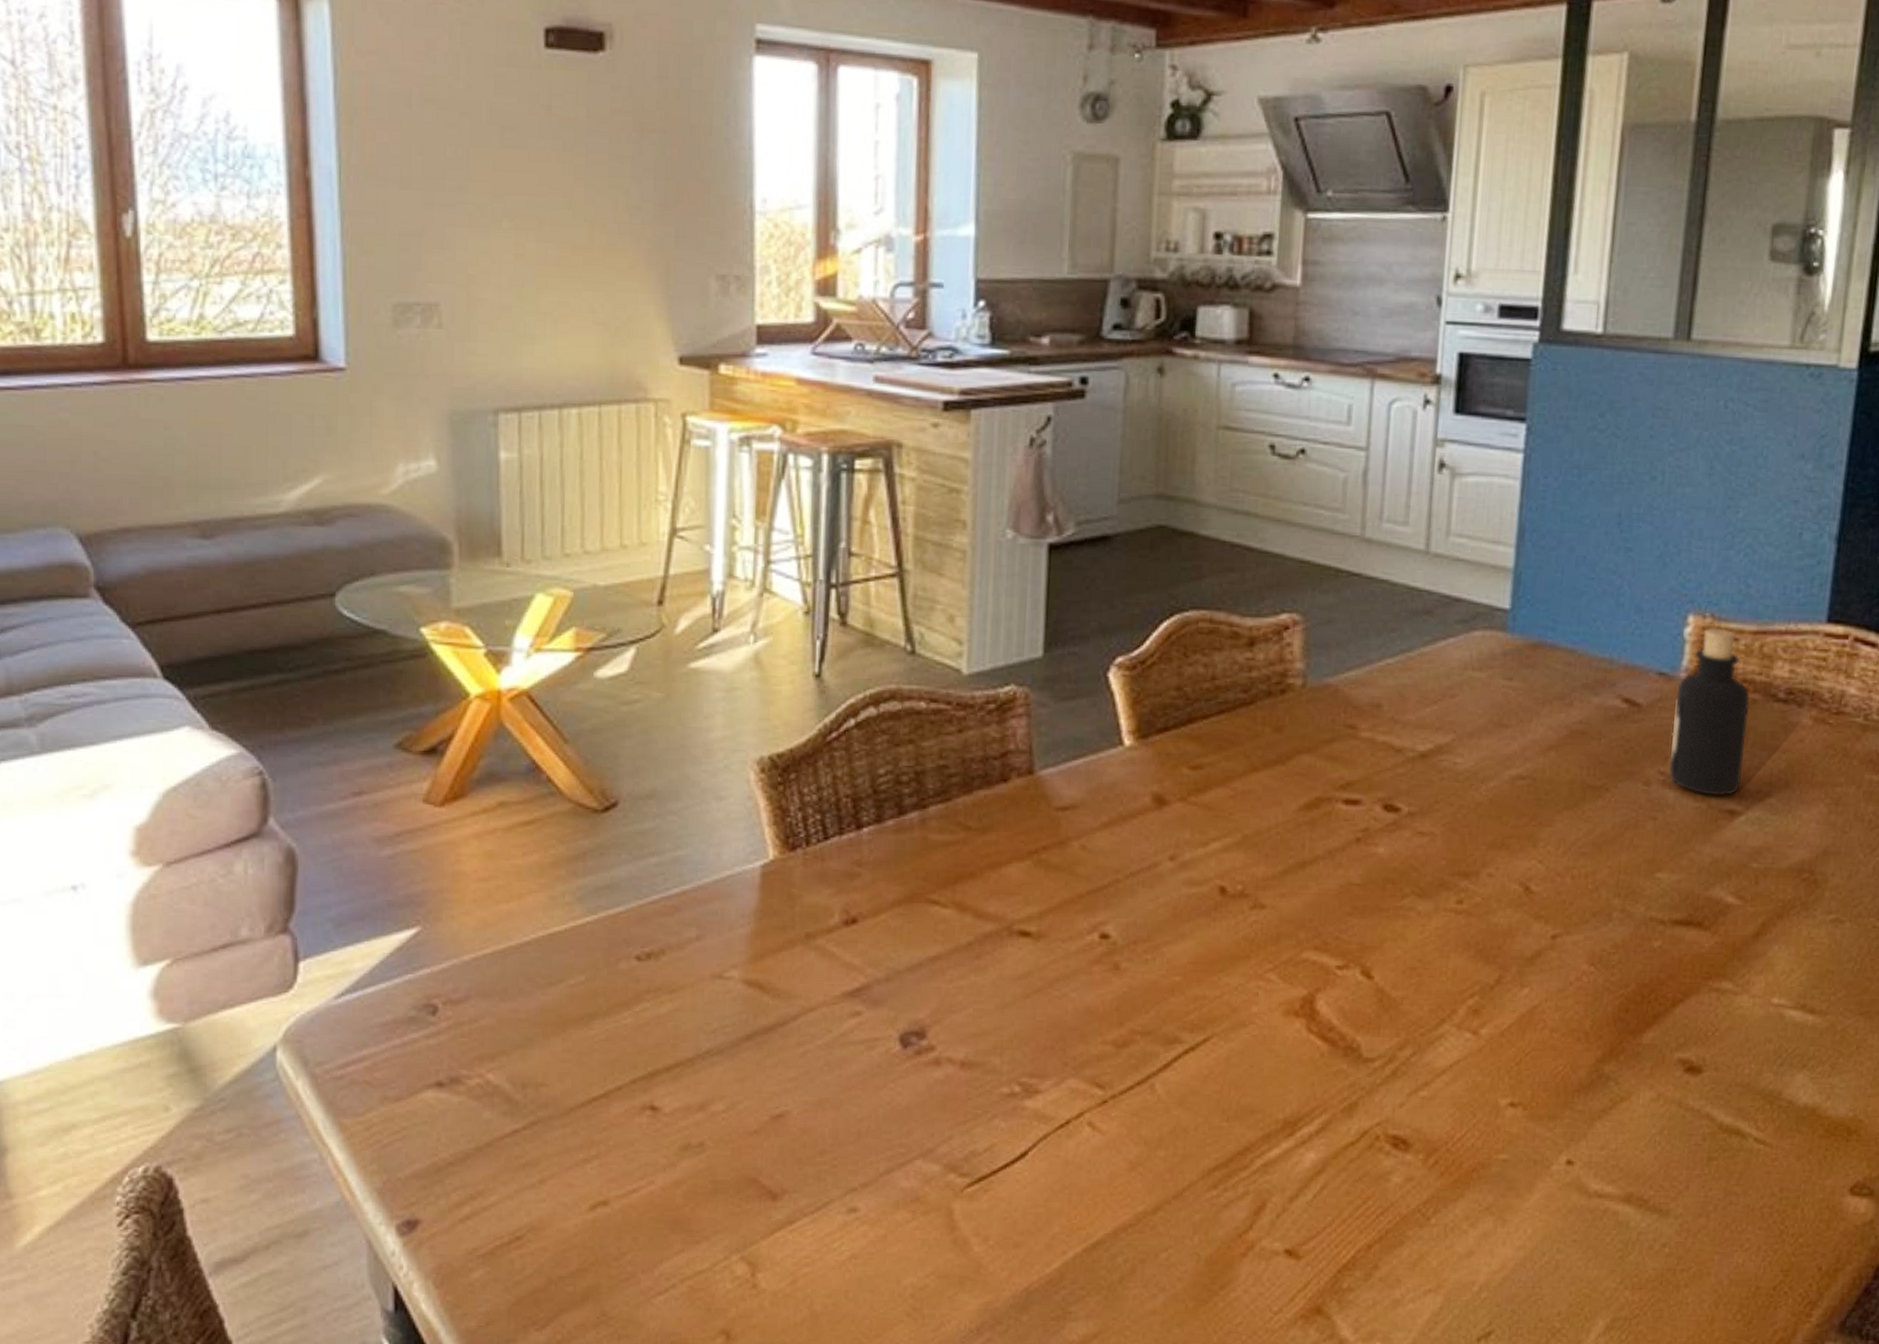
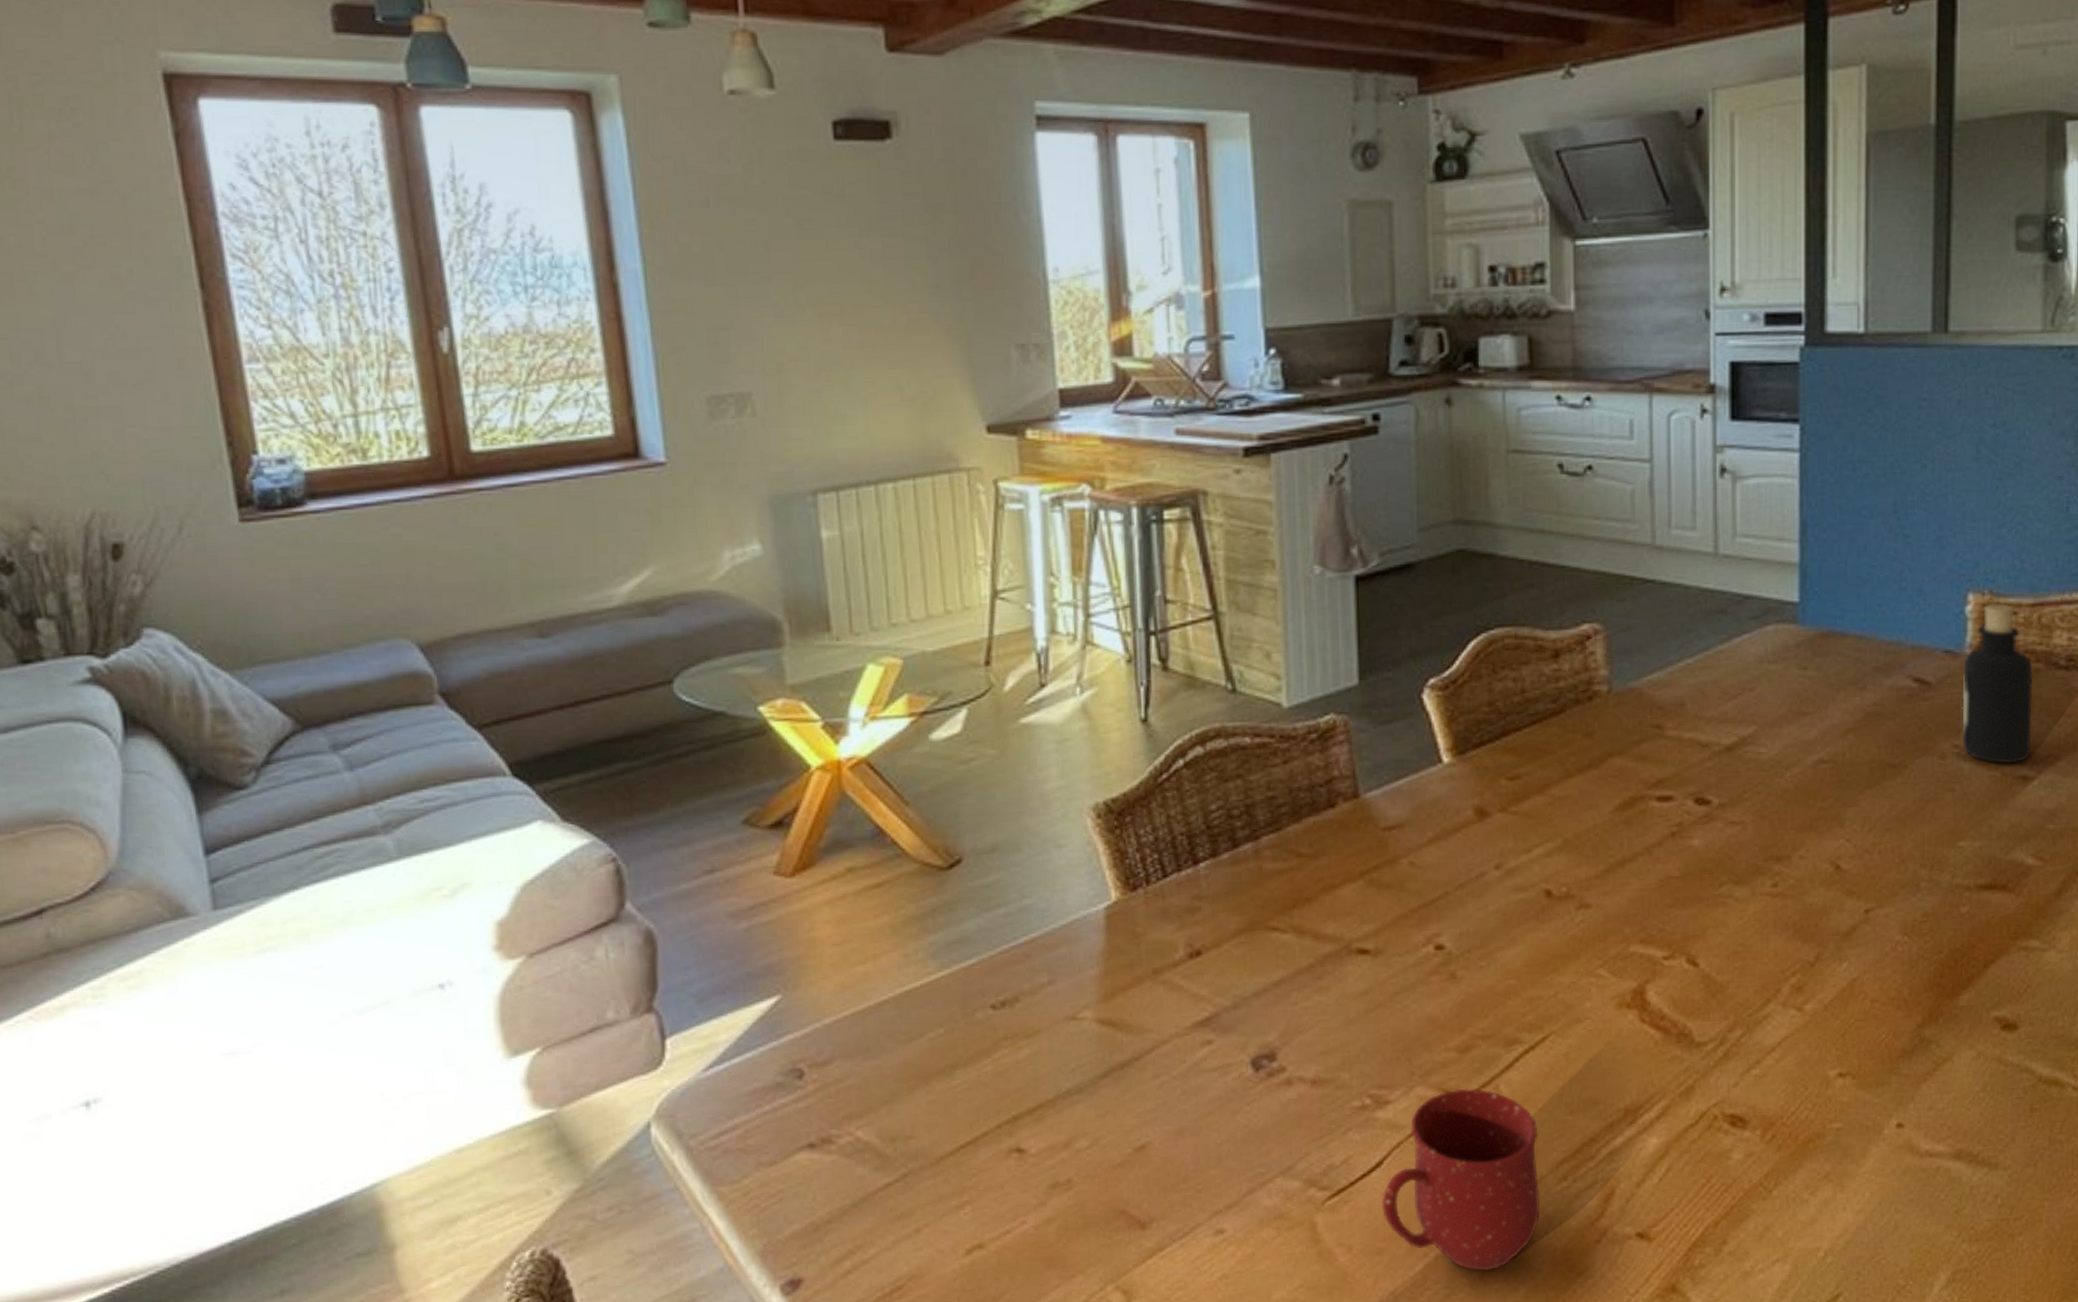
mug: none [1022,1084,1192,1276] -> present [1381,1088,1541,1272]

